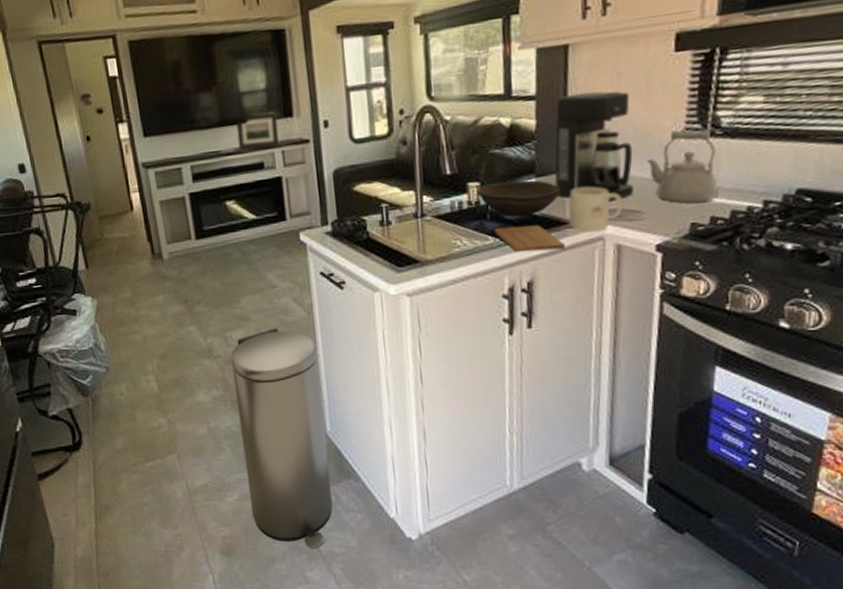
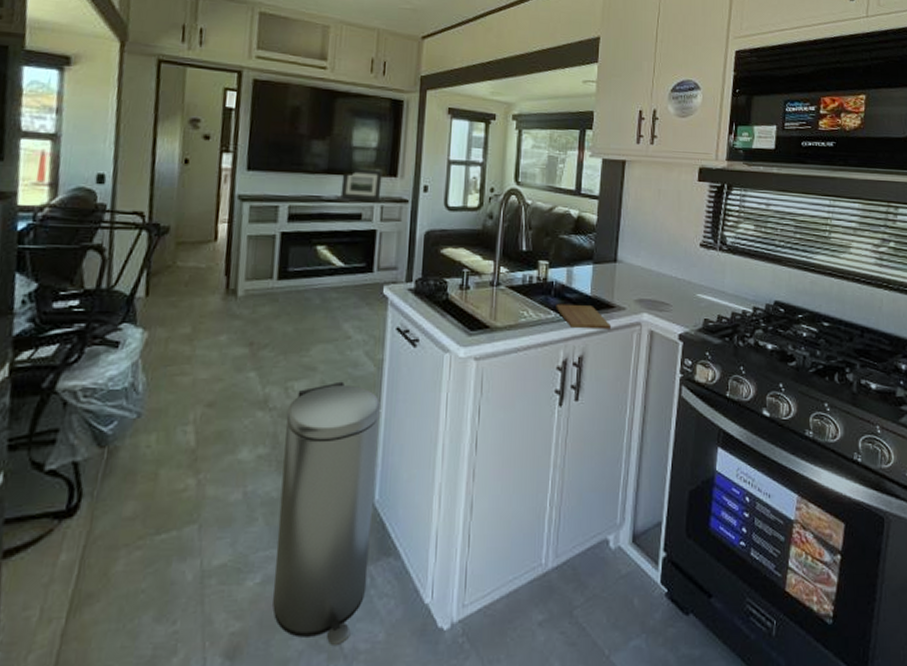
bowl: present [477,179,559,217] -> none [545,263,610,297]
coffee maker: present [554,91,634,202] -> none [607,200,666,293]
mug: present [568,186,623,232] -> none [616,278,657,317]
kettle: present [646,130,718,204] -> none [675,241,723,303]

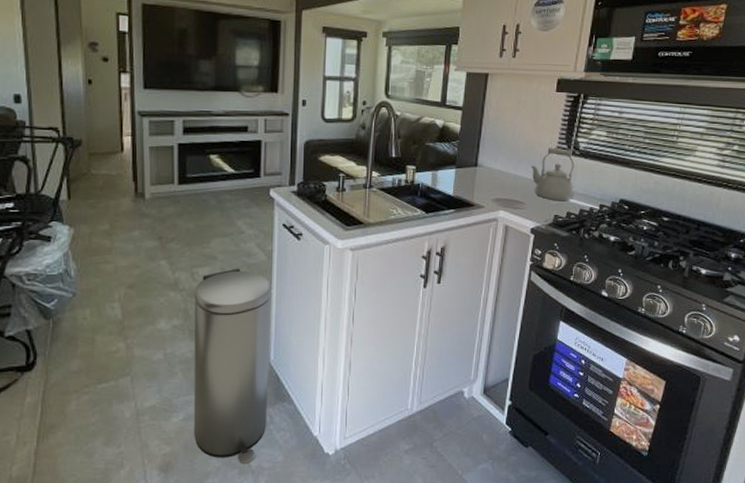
picture frame: present [340,168,383,202] -> none [228,85,265,115]
cutting board: present [556,303,612,330] -> none [421,203,471,225]
kettle: none [675,241,723,303] -> present [531,147,575,202]

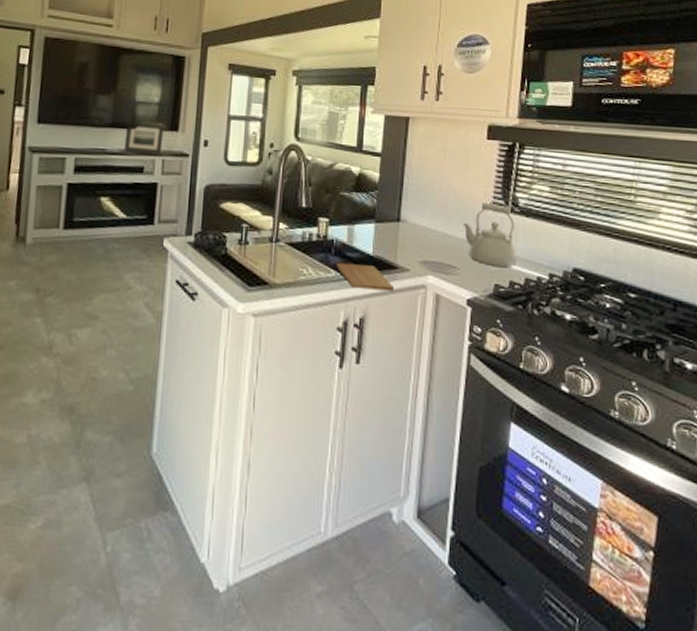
pedal bin: present [193,268,272,465] -> none [53,331,159,598]
picture frame: none [228,85,265,115] -> present [124,122,164,155]
cutting board: none [421,203,471,225] -> present [336,262,395,291]

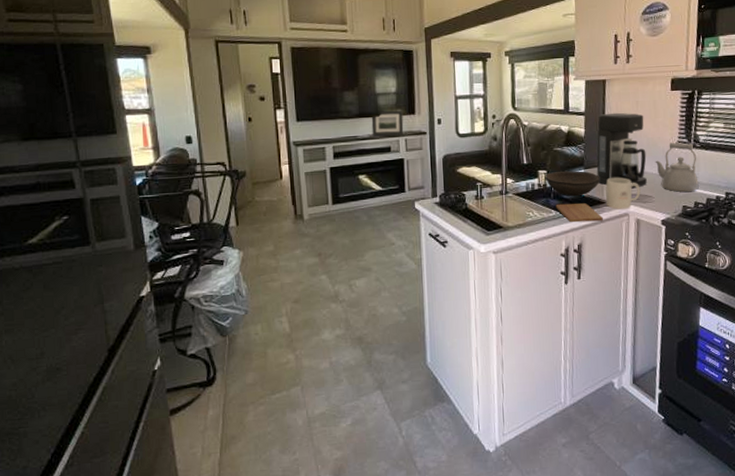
bowl: none [326,221,393,257] -> present [544,170,600,197]
coffee maker: none [390,157,453,255] -> present [596,112,647,189]
mug: none [400,238,443,280] -> present [605,177,641,210]

